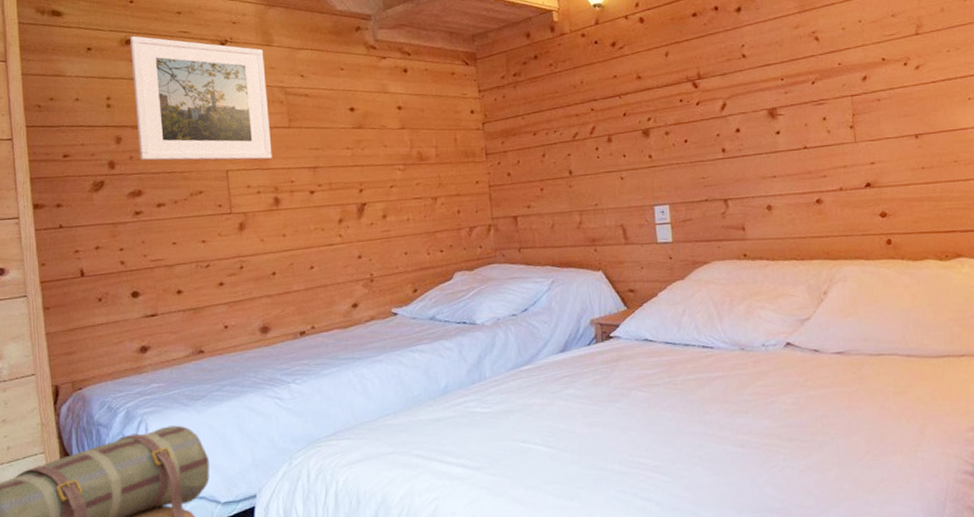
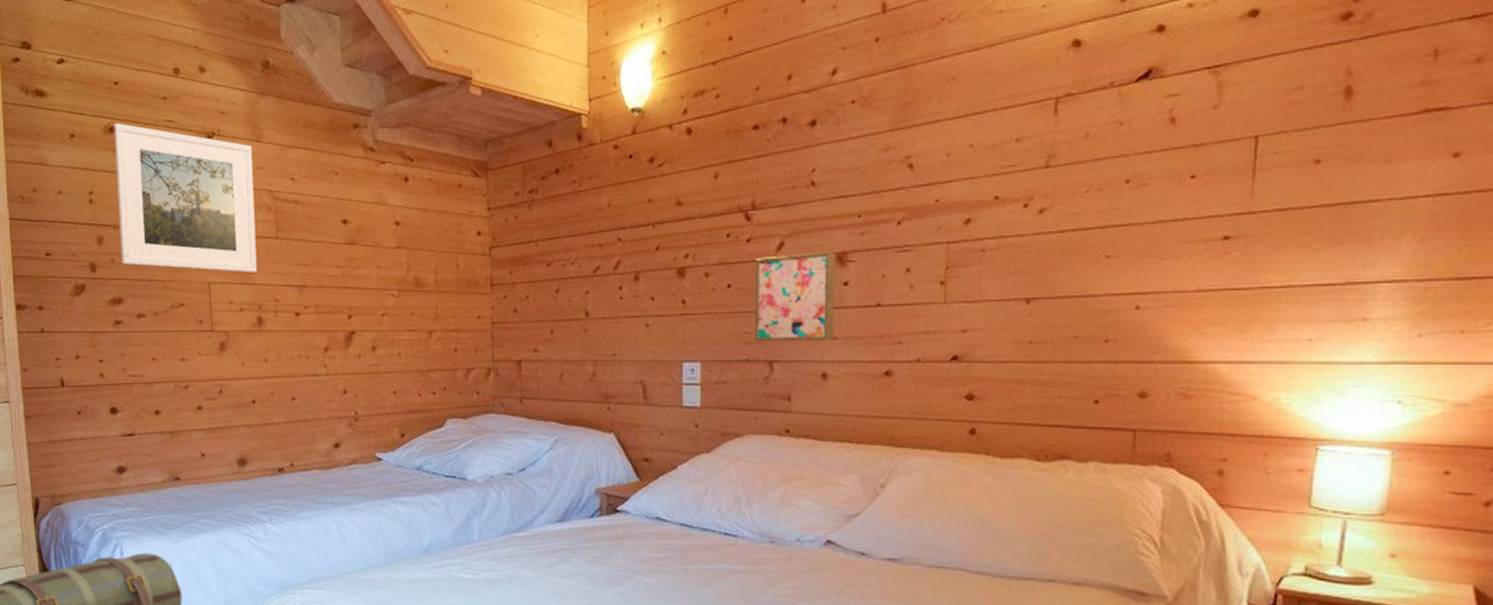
wall art: none [704,108,773,185] -> present [753,251,835,342]

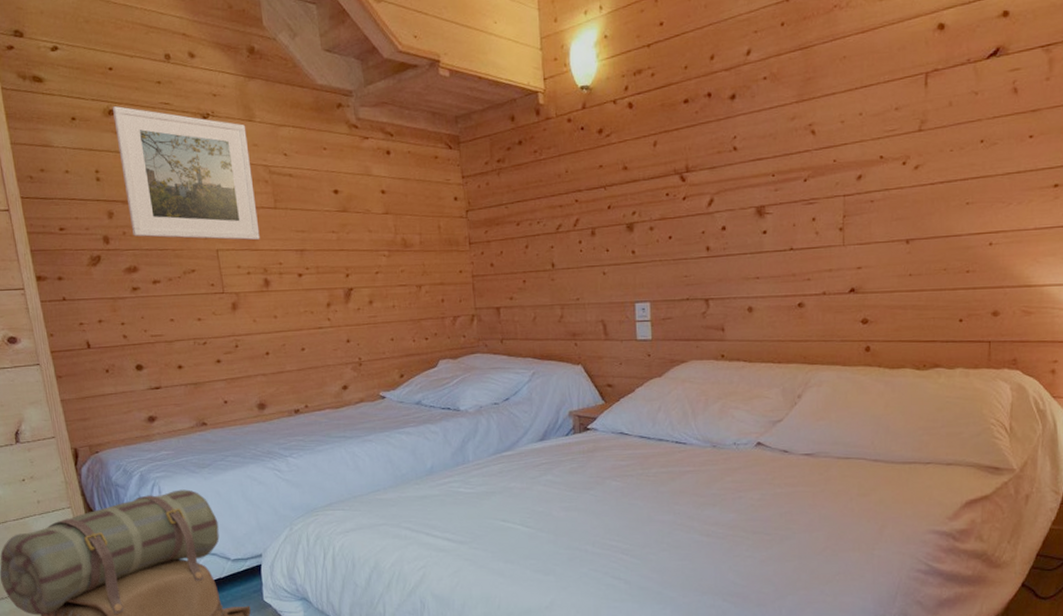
wall art: present [753,251,835,342] -> none [690,205,756,284]

